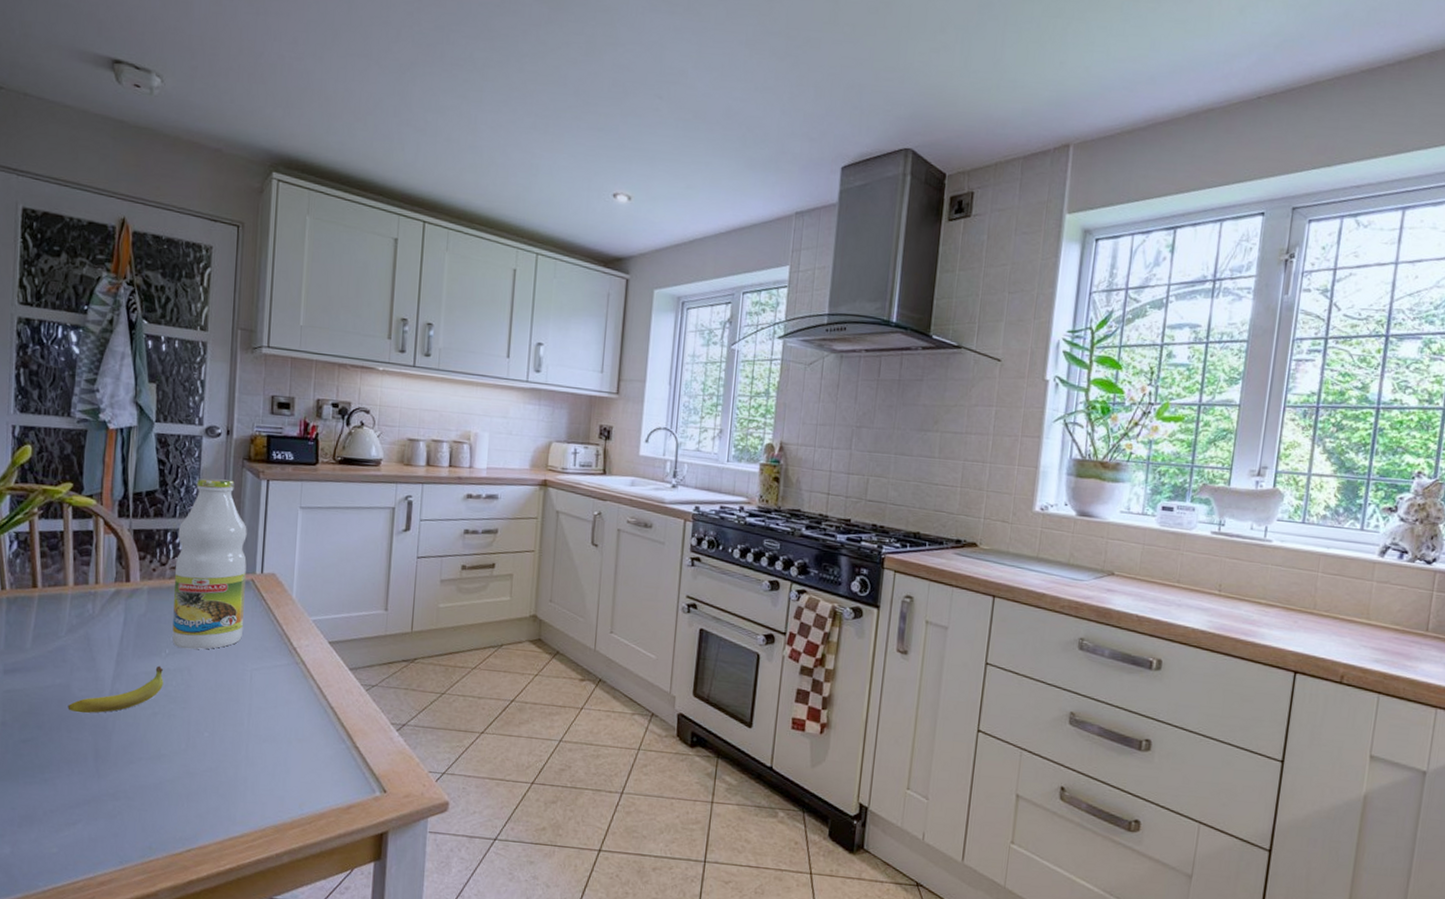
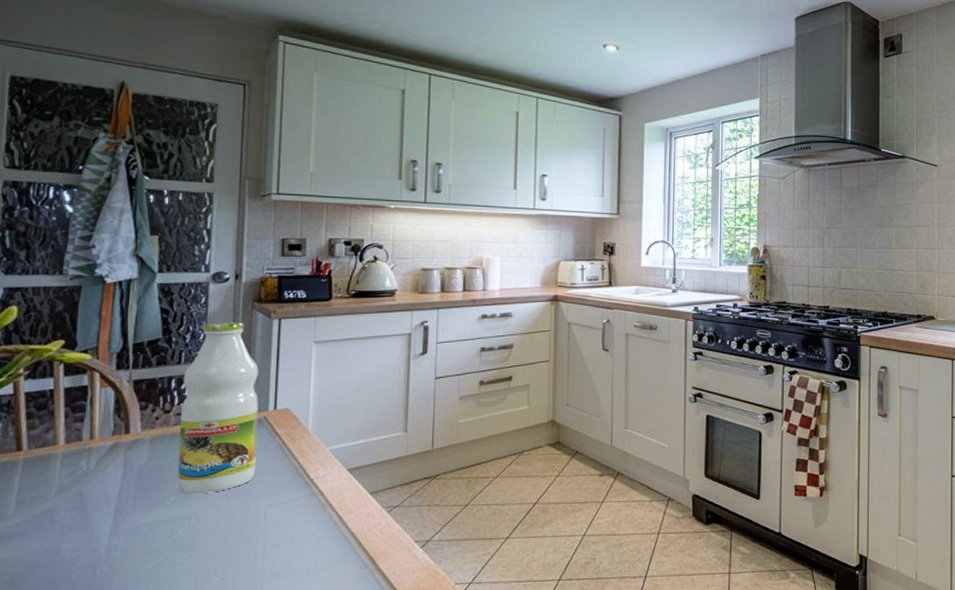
fruit: present [67,665,163,714] -> none [57,515,168,576]

